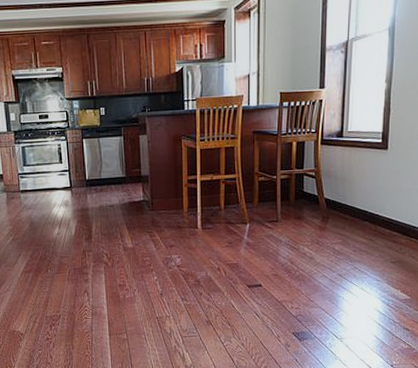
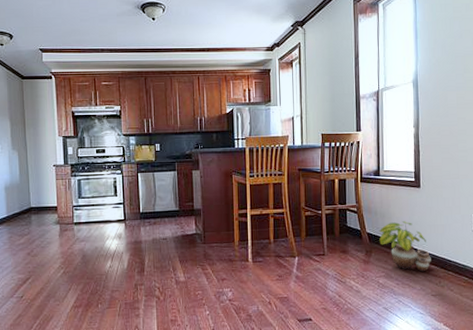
potted plant: none [338,186,394,238] -> present [379,221,431,272]

